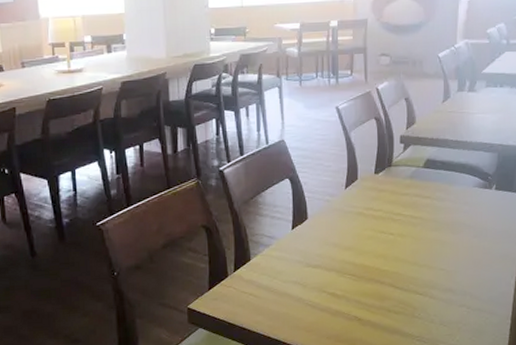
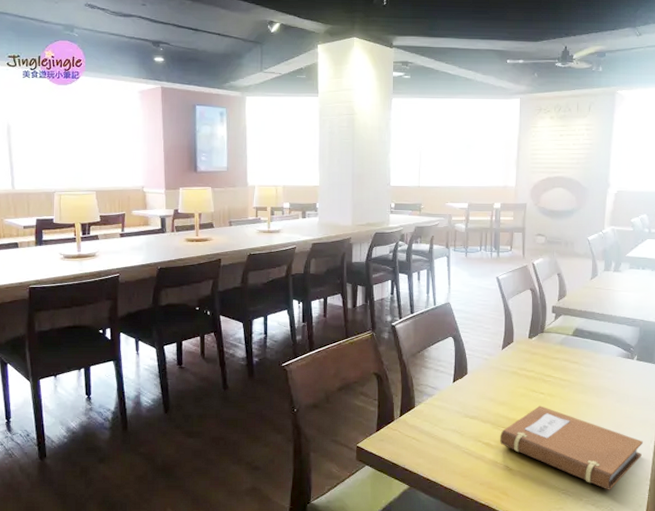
notebook: none [347,247,503,333] -> present [500,405,643,490]

